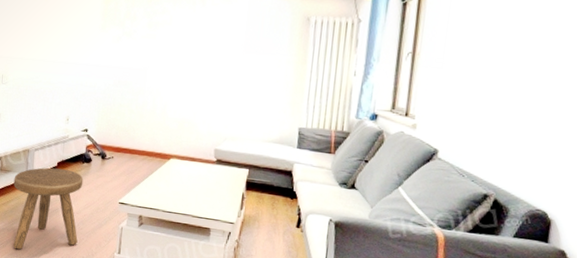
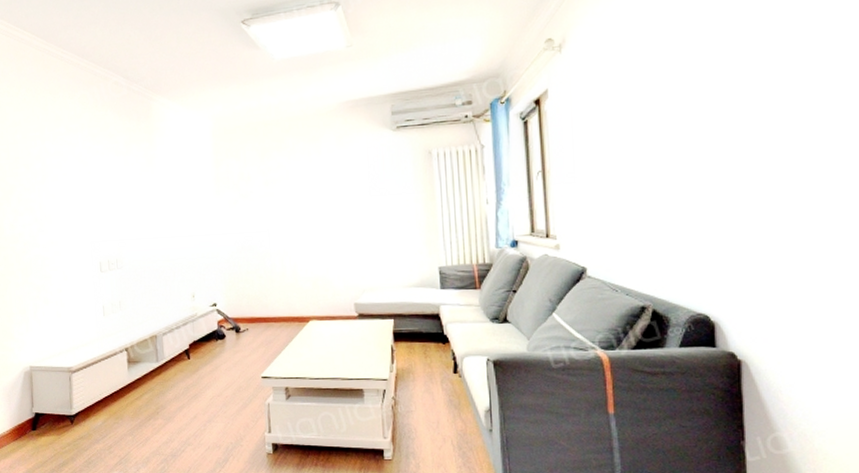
stool: present [13,167,84,250] -> none [144,350,223,446]

